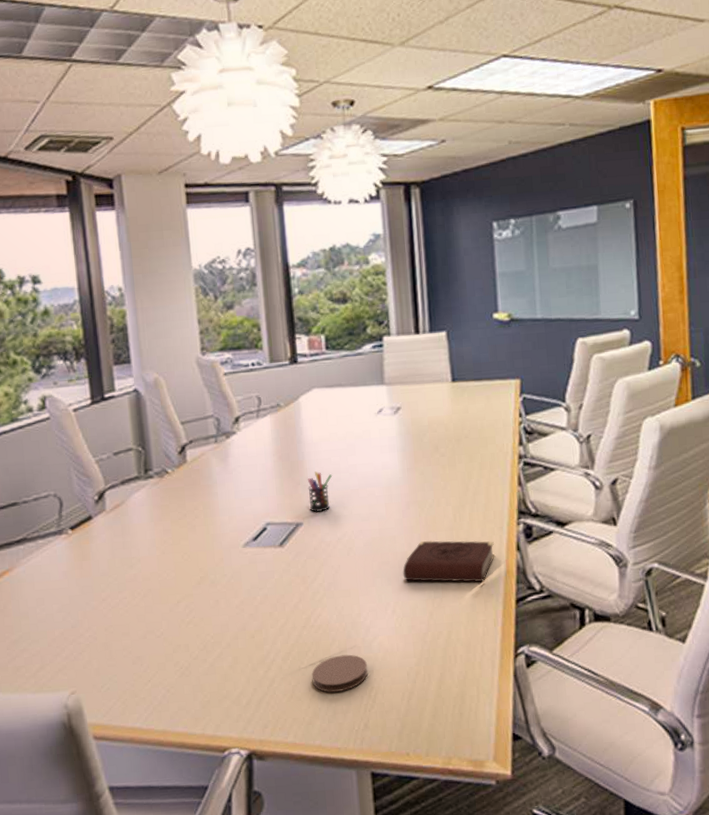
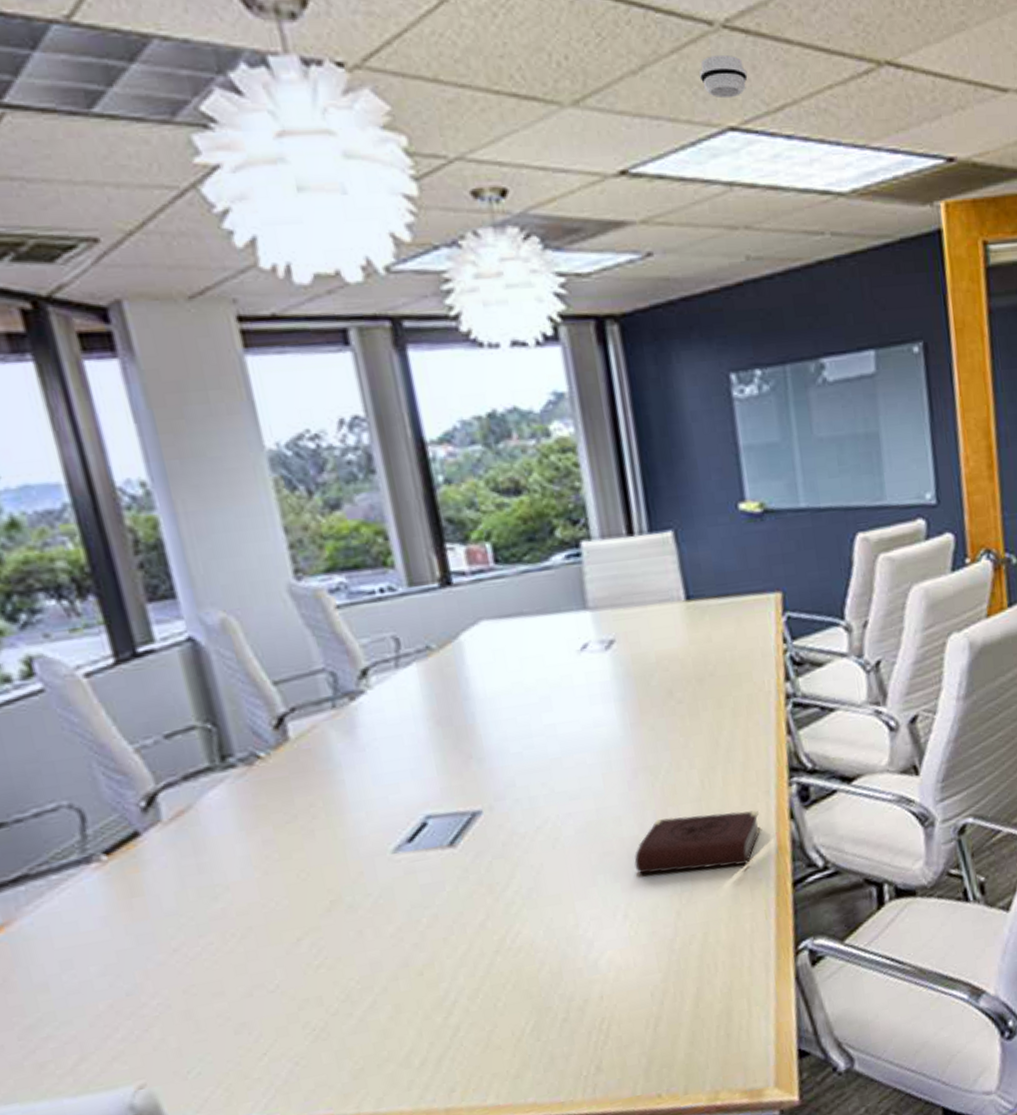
pen holder: present [307,471,333,513] -> none [483,737,521,795]
coaster: present [312,654,368,693] -> none [514,979,595,1034]
smoke detector: none [484,7,517,36] -> present [698,54,748,99]

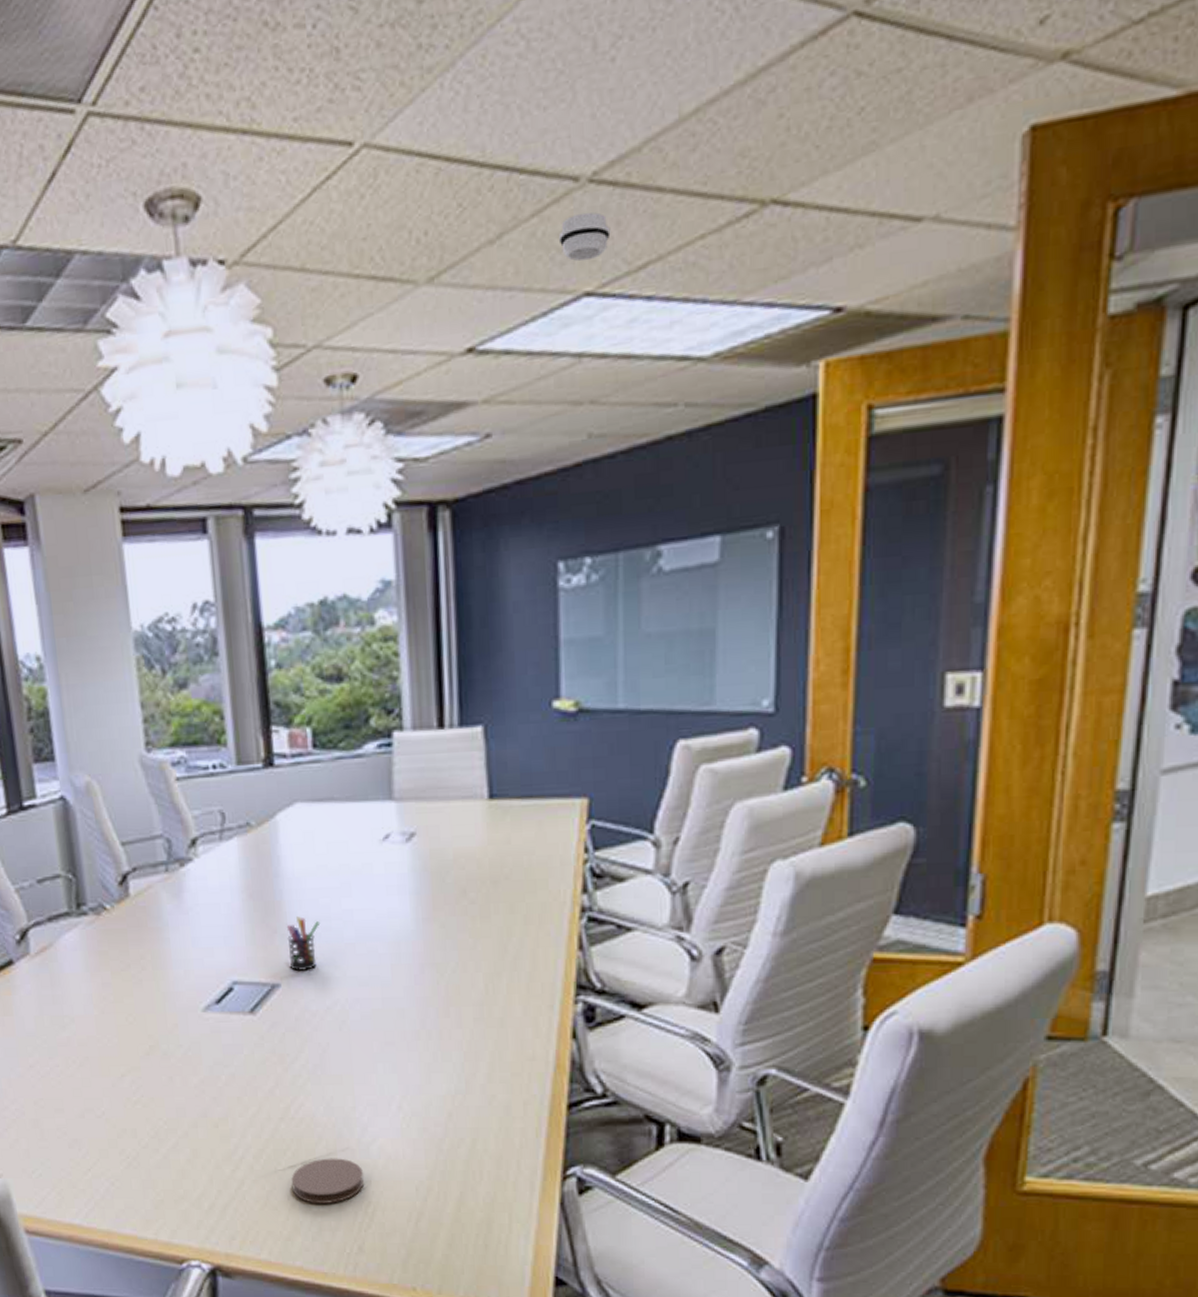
pen holder: none [483,737,521,795] -> present [286,916,321,972]
coaster: none [514,979,595,1034] -> present [291,1158,364,1203]
book: present [634,810,761,874] -> none [413,1017,541,1078]

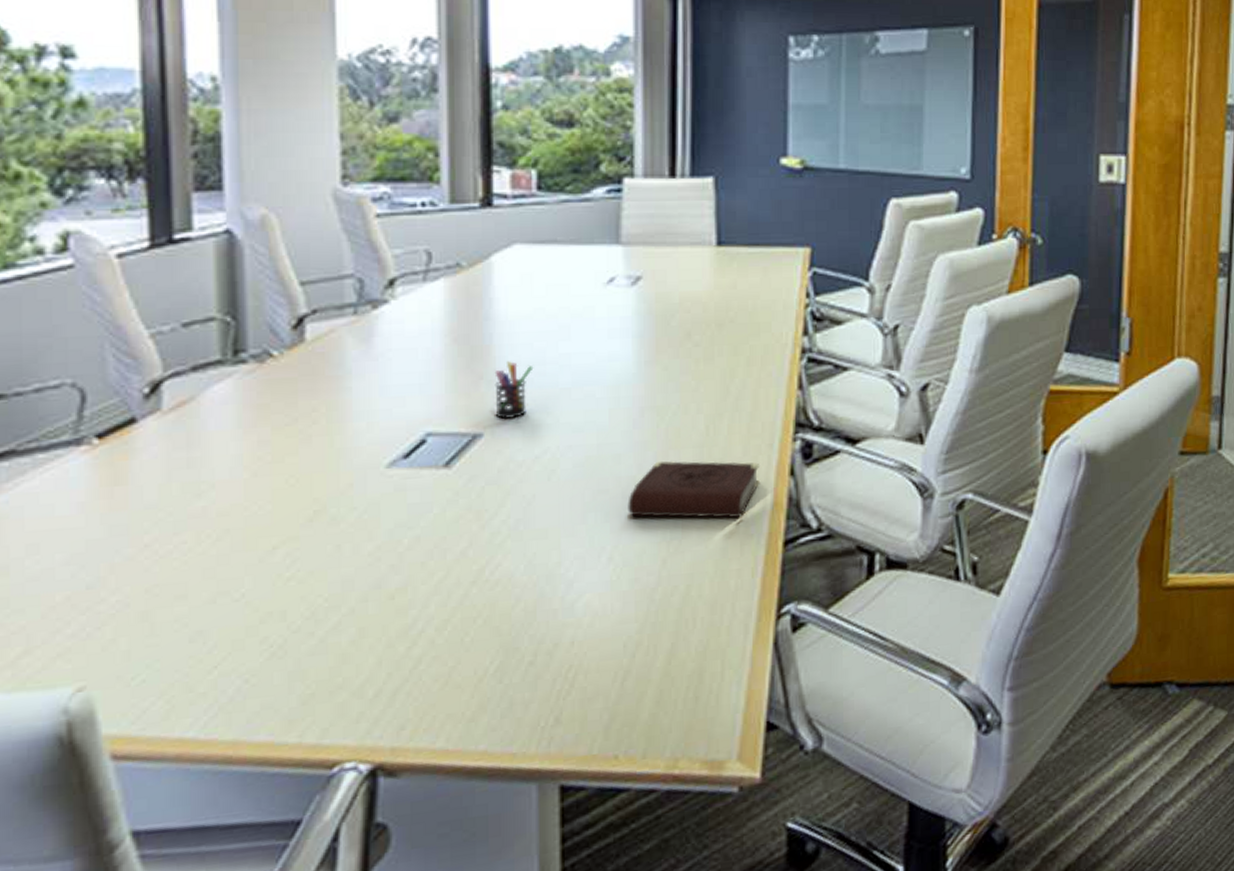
coaster: present [291,1158,364,1203] -> none [480,620,565,675]
book: none [413,1017,541,1078] -> present [628,460,759,519]

